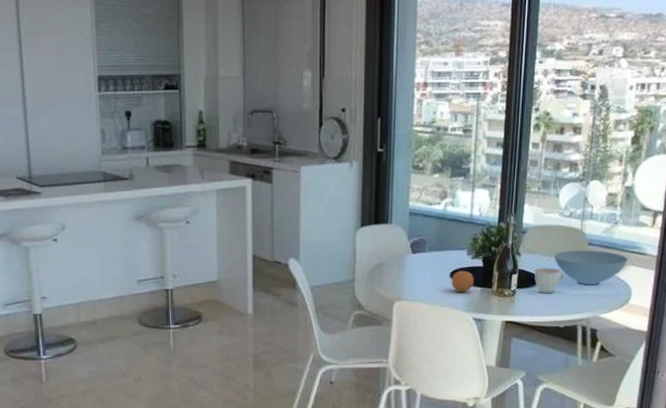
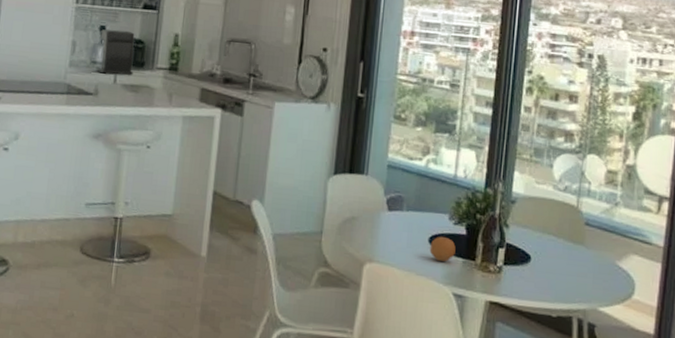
coffee maker: none [127,113,164,159] -> present [95,29,135,76]
cup: present [535,268,566,294] -> none [524,244,559,276]
bowl: present [554,250,628,285] -> none [546,228,631,273]

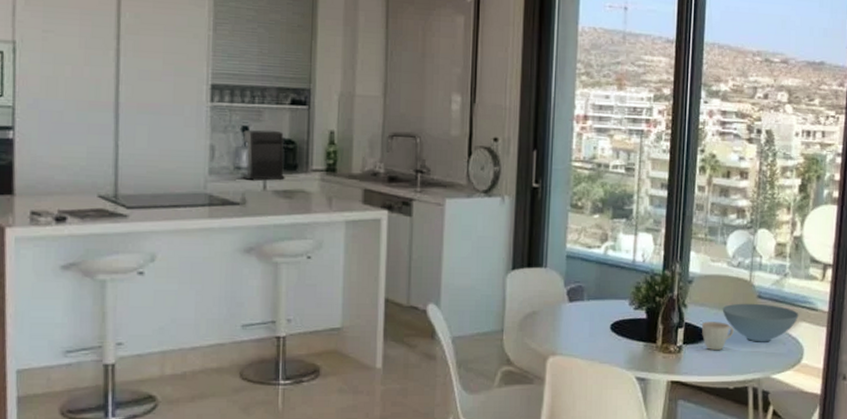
fruit: present [429,236,456,262] -> none [611,322,637,348]
cup: none [524,244,559,276] -> present [702,322,735,351]
bowl: none [546,228,631,273] -> present [722,303,799,342]

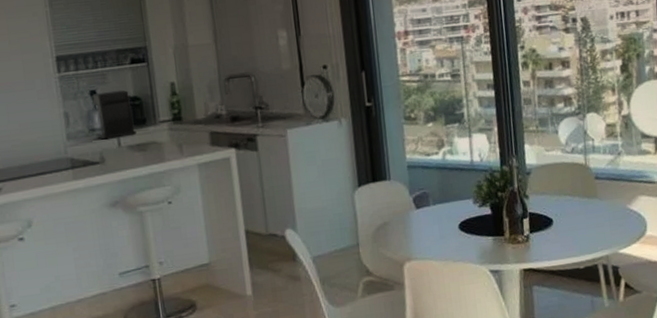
cup: present [702,322,735,351] -> none [545,207,578,235]
bowl: present [722,303,799,342] -> none [562,183,638,222]

